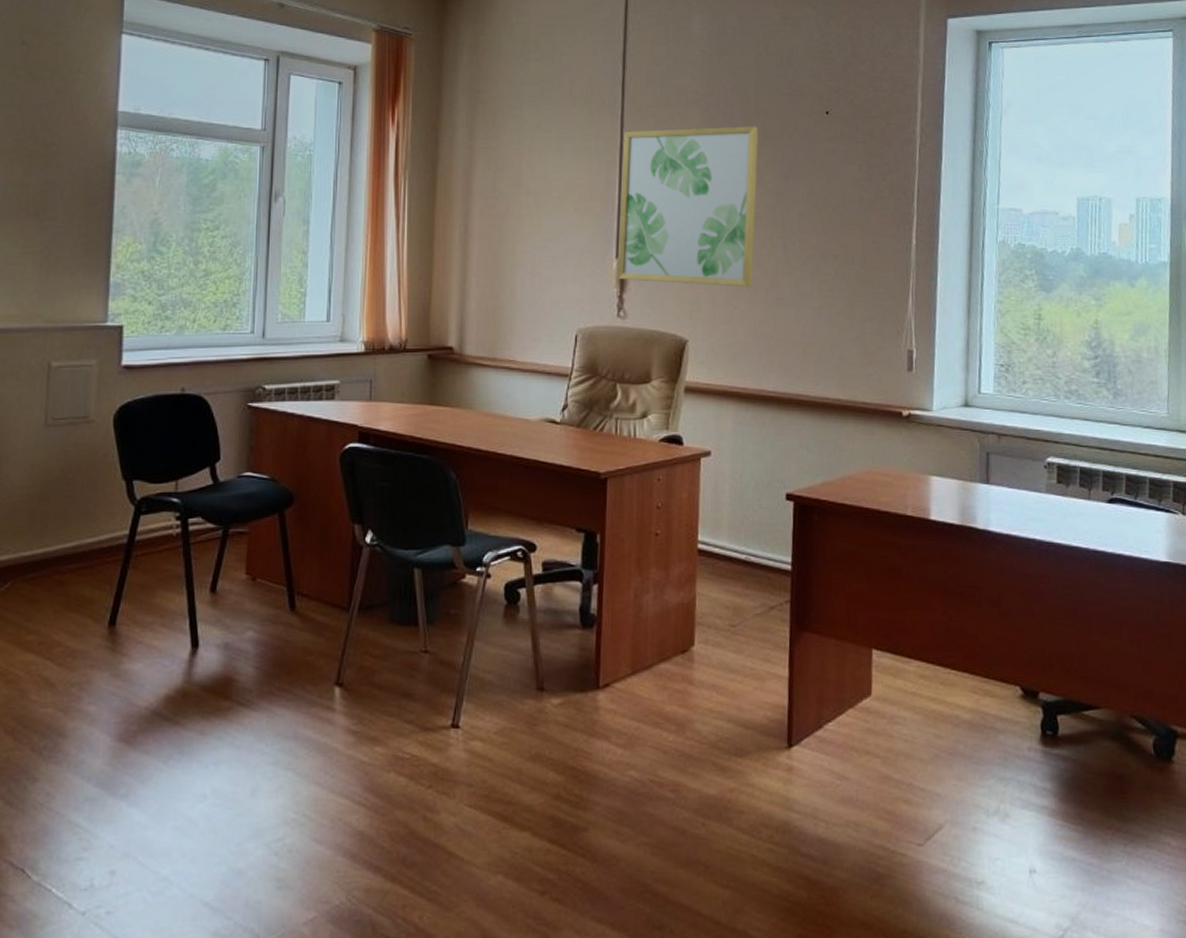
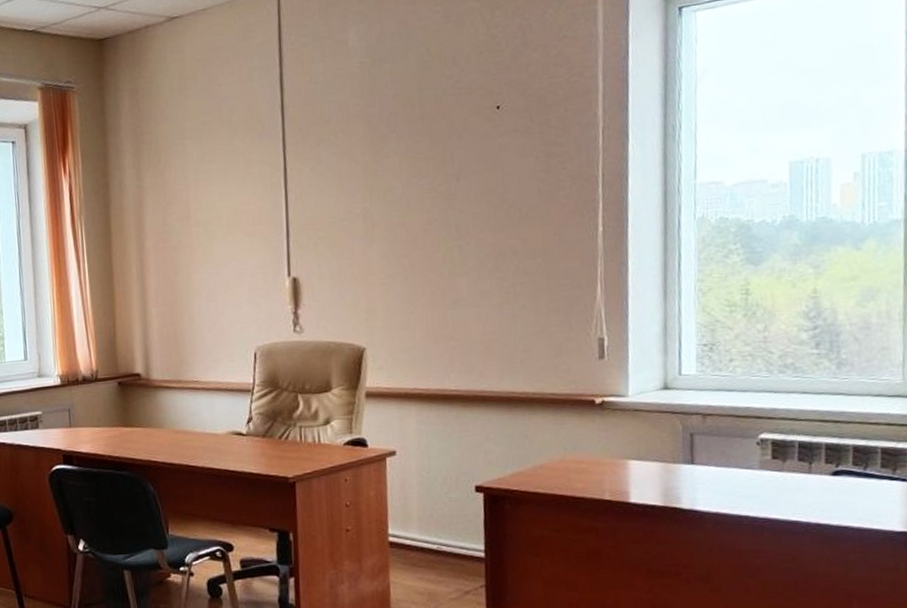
wall art: present [618,126,759,287] -> none [286,131,429,297]

